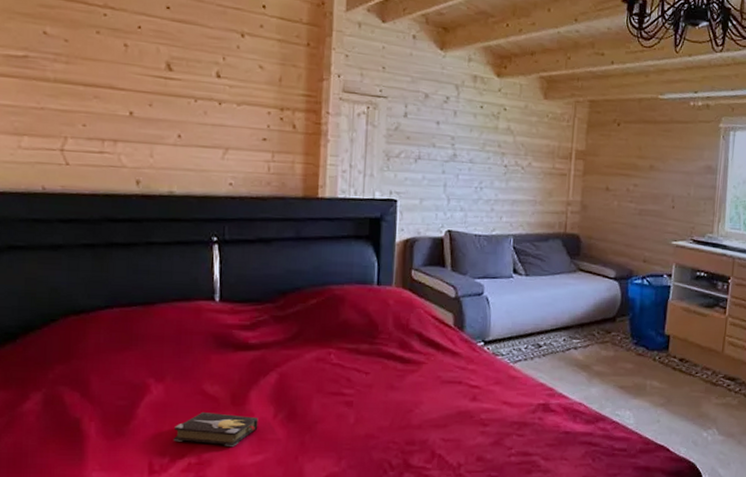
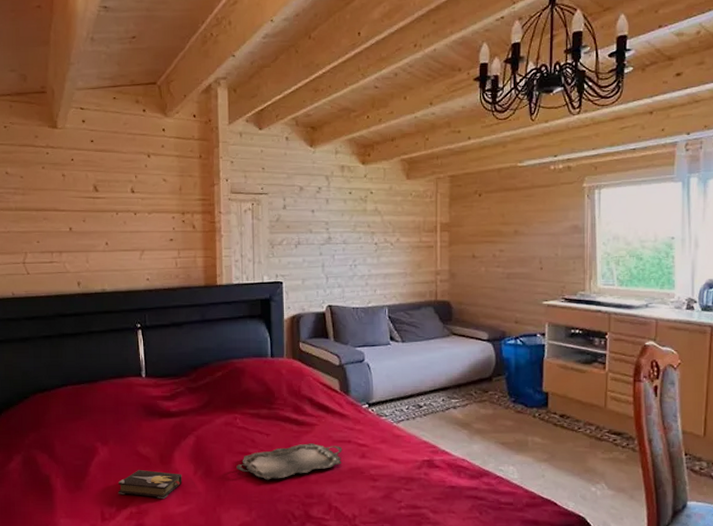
serving tray: none [326,383,452,425] -> present [236,443,343,480]

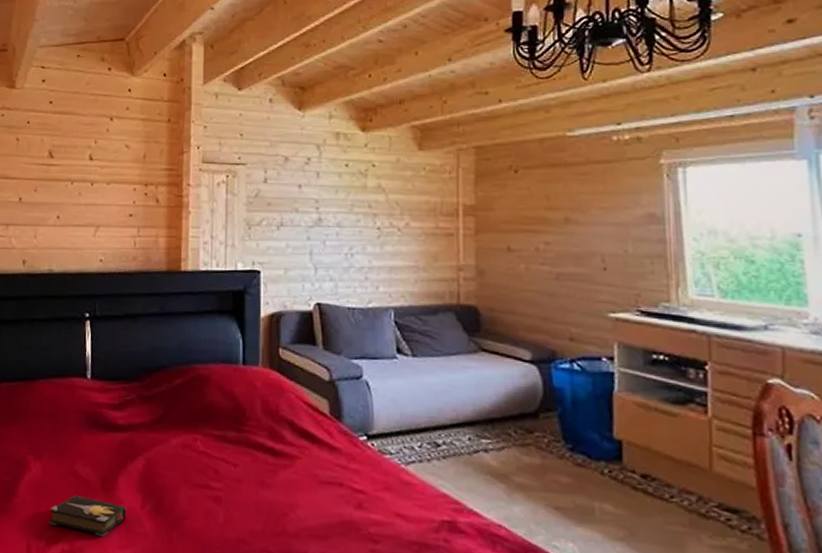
serving tray: present [236,443,343,480] -> none [194,481,332,526]

